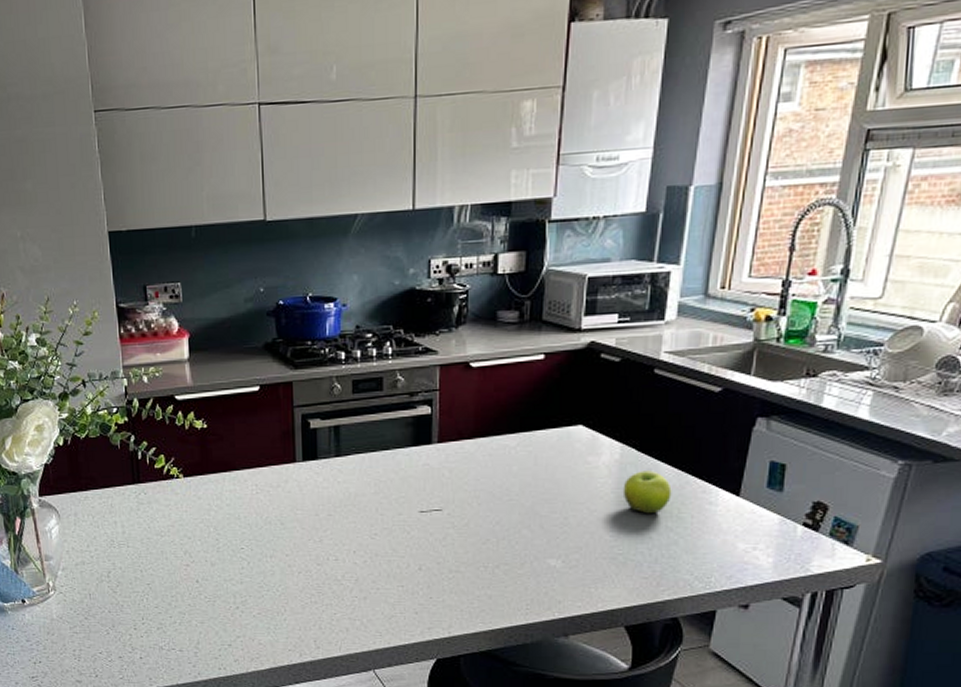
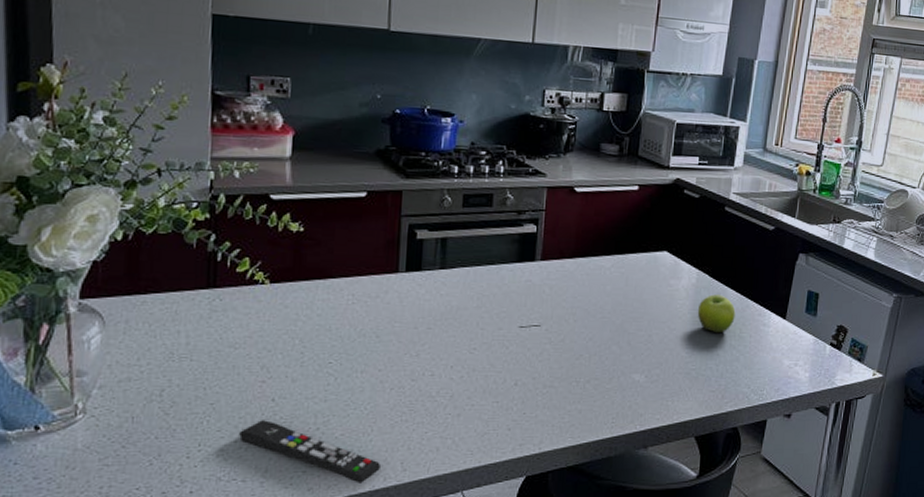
remote control: none [173,599,296,658] -> present [239,420,380,484]

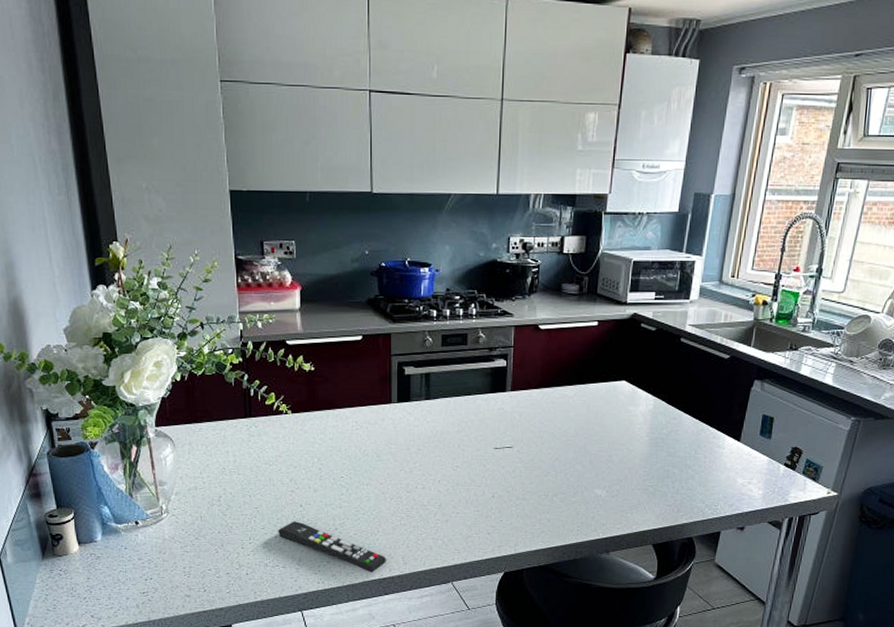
fruit: present [697,294,736,333] -> none [654,419,691,454]

